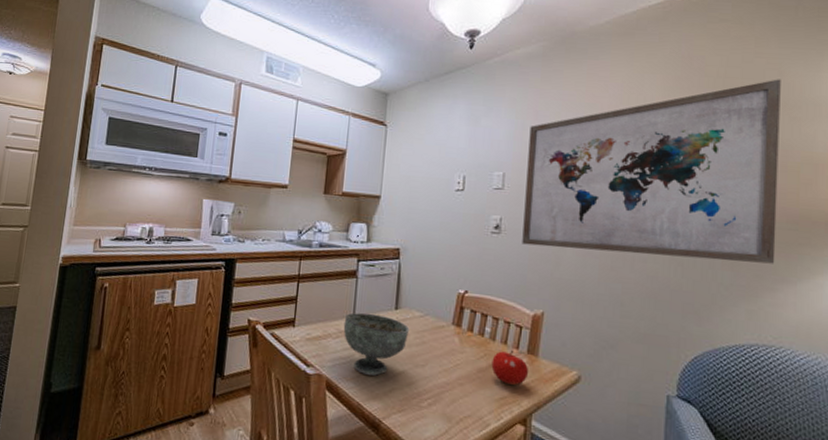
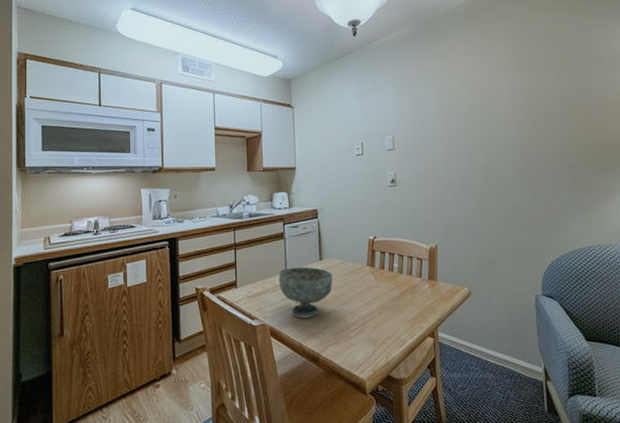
fruit: present [491,350,529,386] -> none [402,278,432,308]
wall art: present [522,79,781,264] -> none [409,40,600,193]

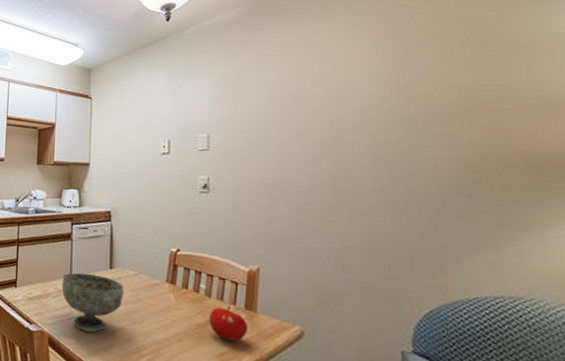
fruit: none [402,278,432,308] -> present [209,306,248,342]

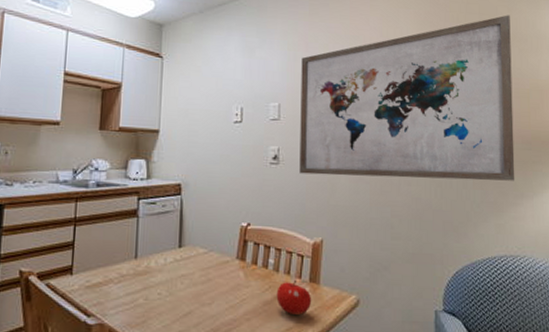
bowl: present [61,273,125,332] -> none [125,253,194,319]
wall art: none [232,20,515,211] -> present [299,15,515,181]

